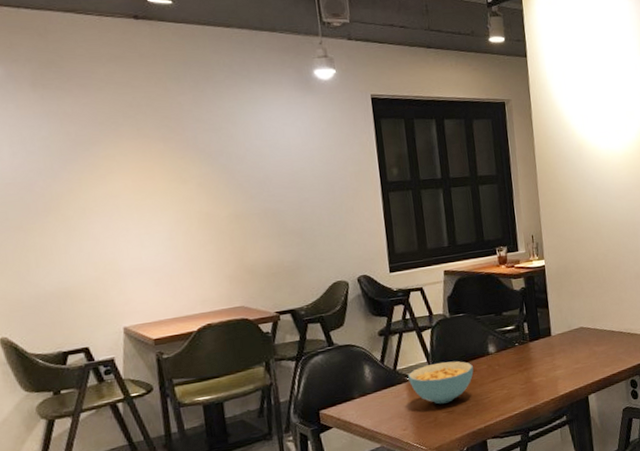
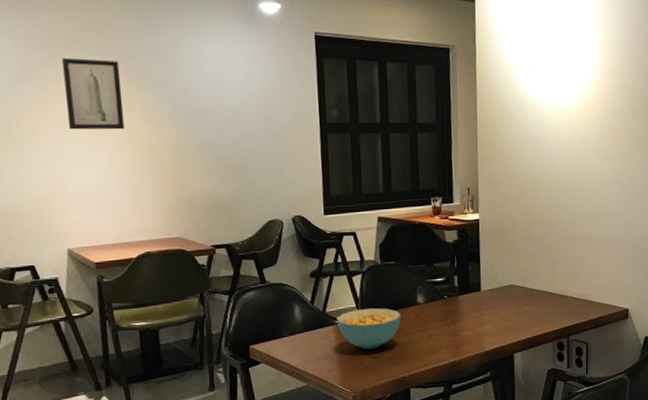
wall art: none [112,134,181,206] -> present [62,57,126,130]

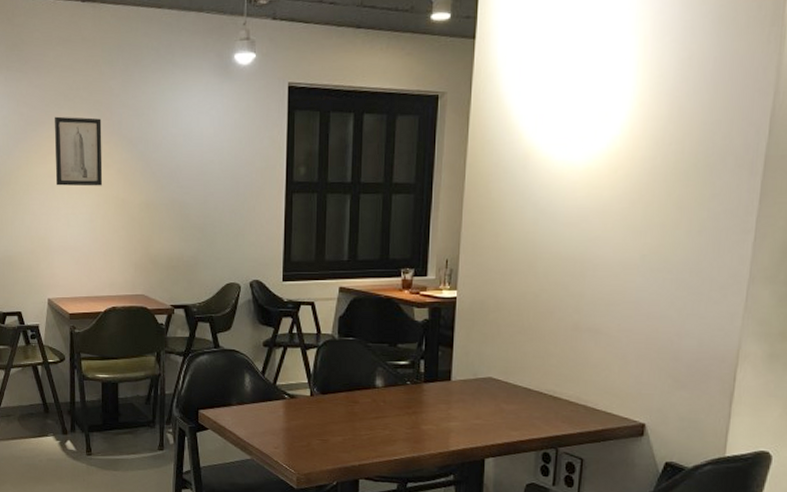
cereal bowl: present [337,308,401,350] -> none [287,385,356,431]

